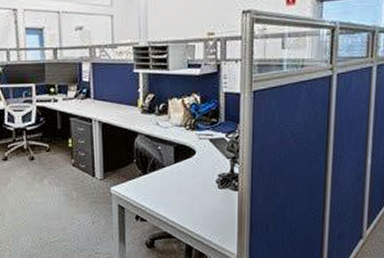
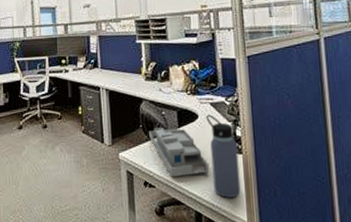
desk organizer: none [143,163,204,212] -> present [149,127,210,178]
water bottle: none [204,150,234,232] -> present [206,114,241,198]

